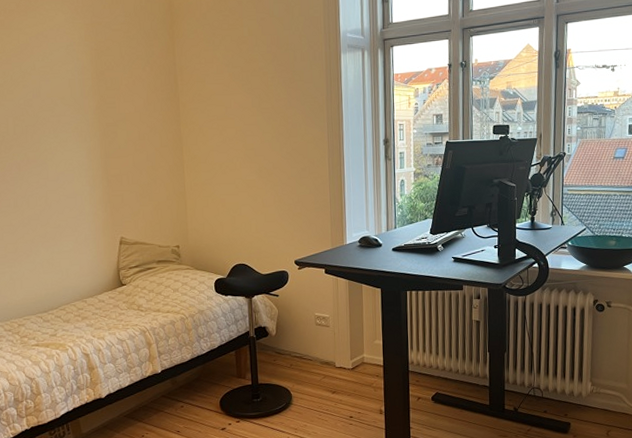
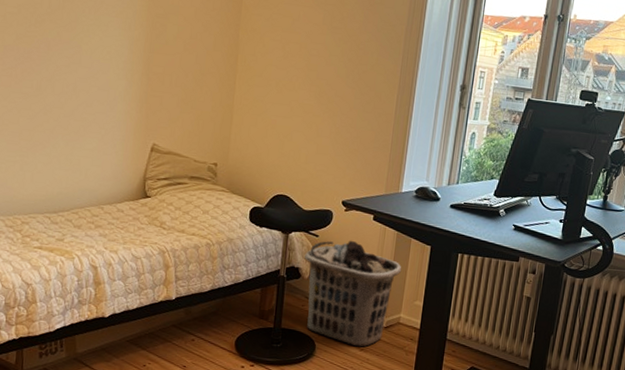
clothes hamper: none [269,294,358,391] -> present [304,240,402,347]

